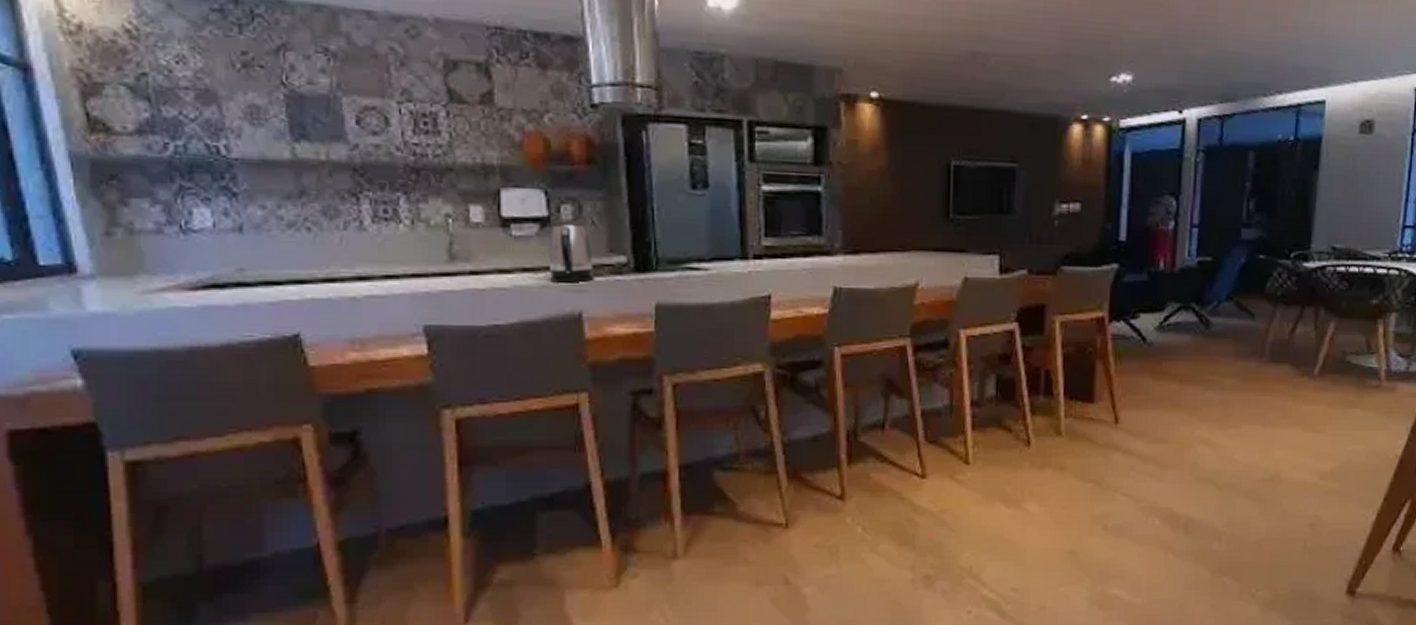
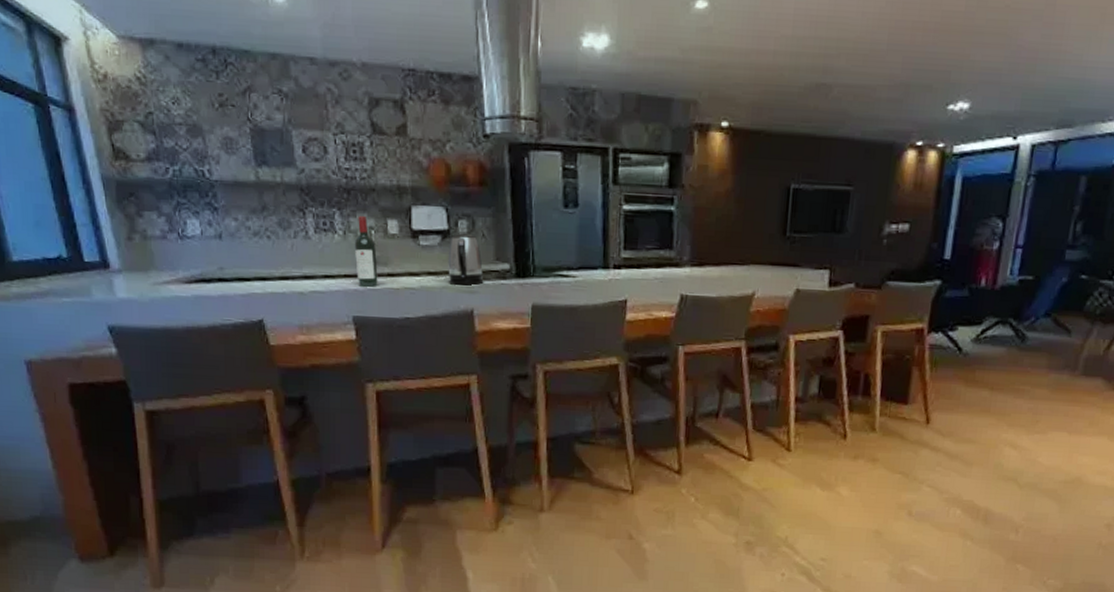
wine bottle: none [425,201,457,290] -> present [354,216,378,288]

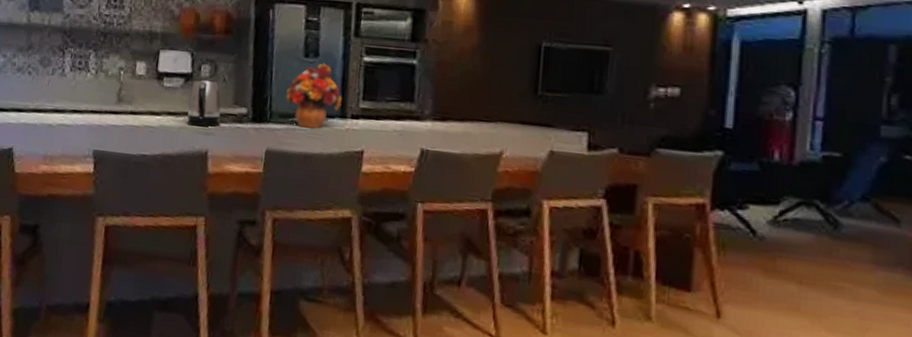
wine bottle: present [354,216,378,288] -> none [102,57,123,124]
flower arrangement: none [548,213,604,282] -> present [286,63,342,130]

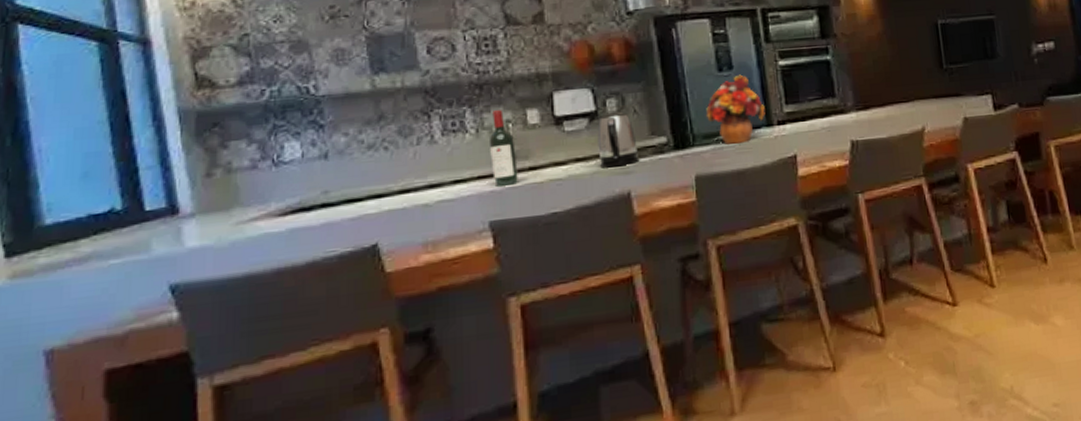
wine bottle: none [102,57,123,124] -> present [488,110,518,188]

